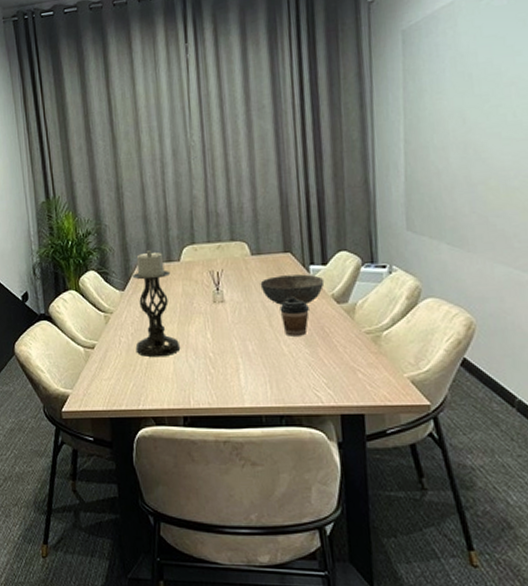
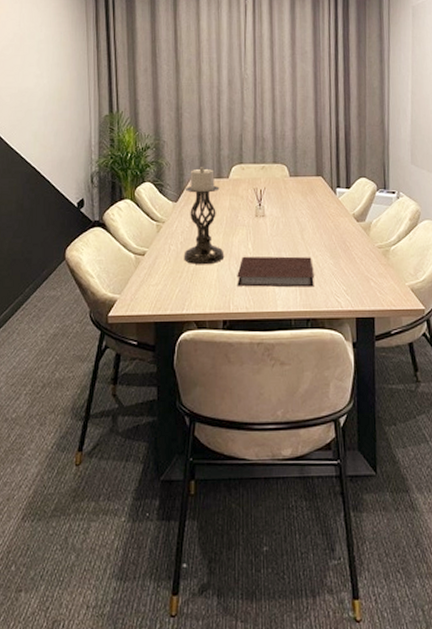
notebook: none [196,345,288,381] -> present [237,256,314,287]
bowl: present [260,274,325,305] -> none [296,195,348,222]
coffee cup: present [279,298,309,336] -> none [311,215,335,249]

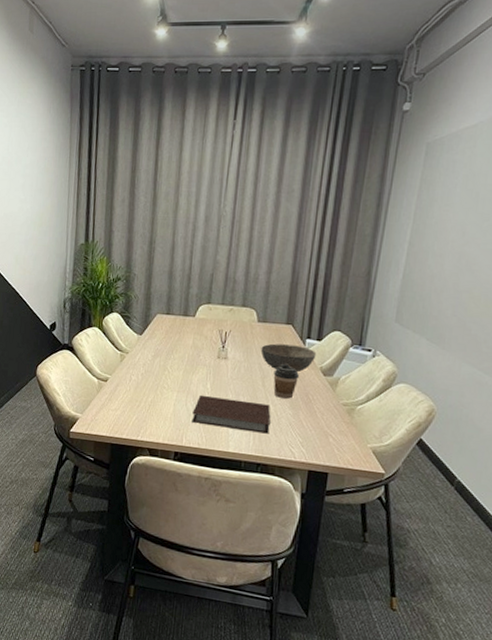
candle holder: present [183,167,225,265] -> none [143,303,185,398]
bowl: none [296,195,348,222] -> present [260,343,317,373]
coffee cup: none [311,215,335,249] -> present [273,364,299,399]

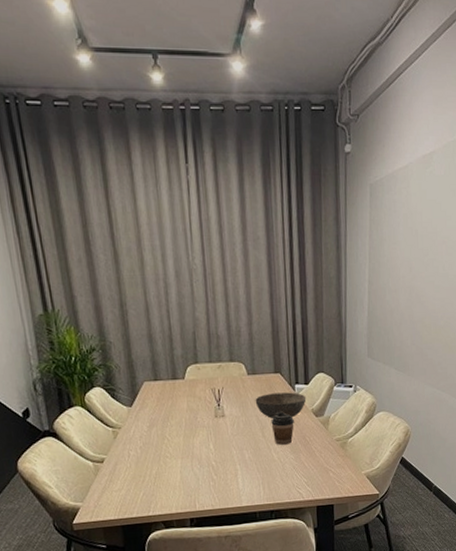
notebook: present [192,395,271,434] -> none [200,453,277,486]

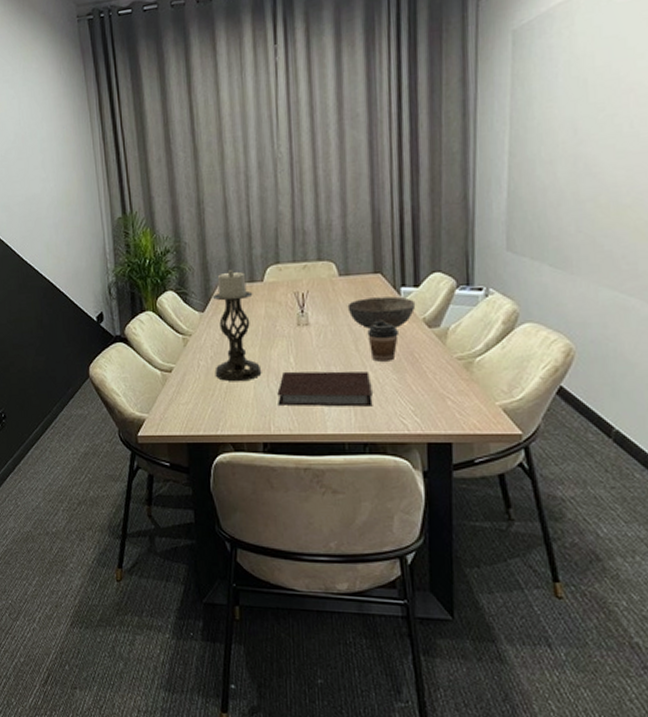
candle holder: none [140,368,187,468] -> present [213,270,262,382]
notebook: none [200,453,277,486] -> present [277,371,373,407]

